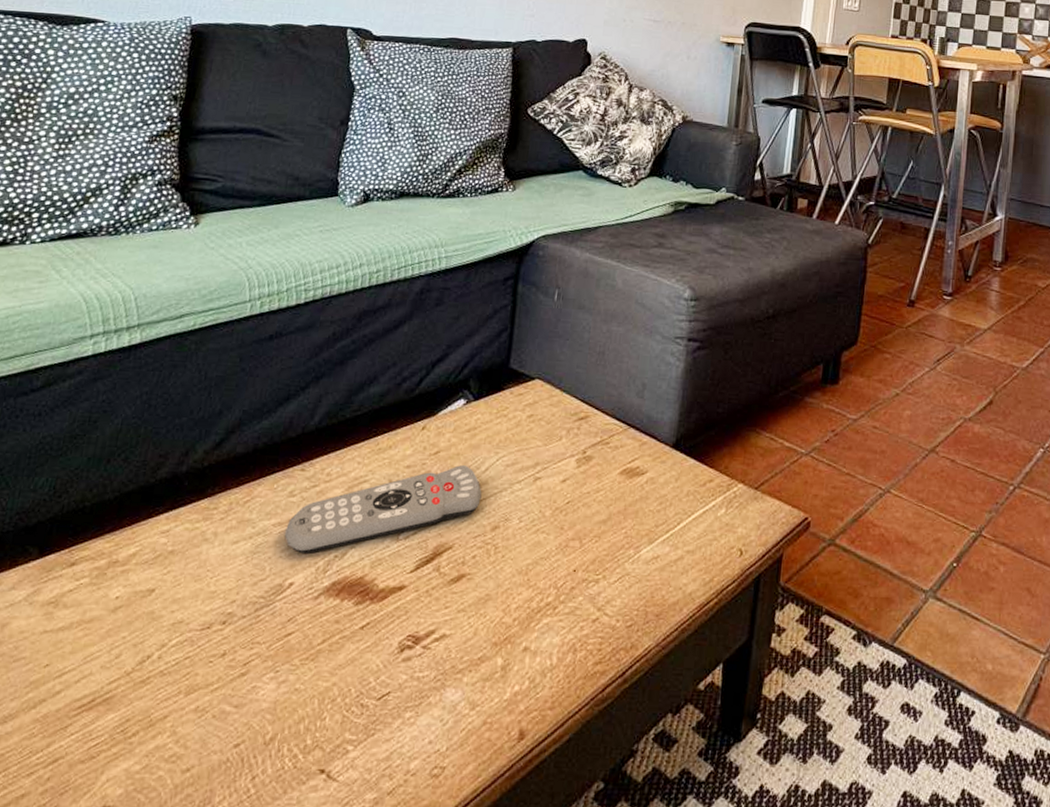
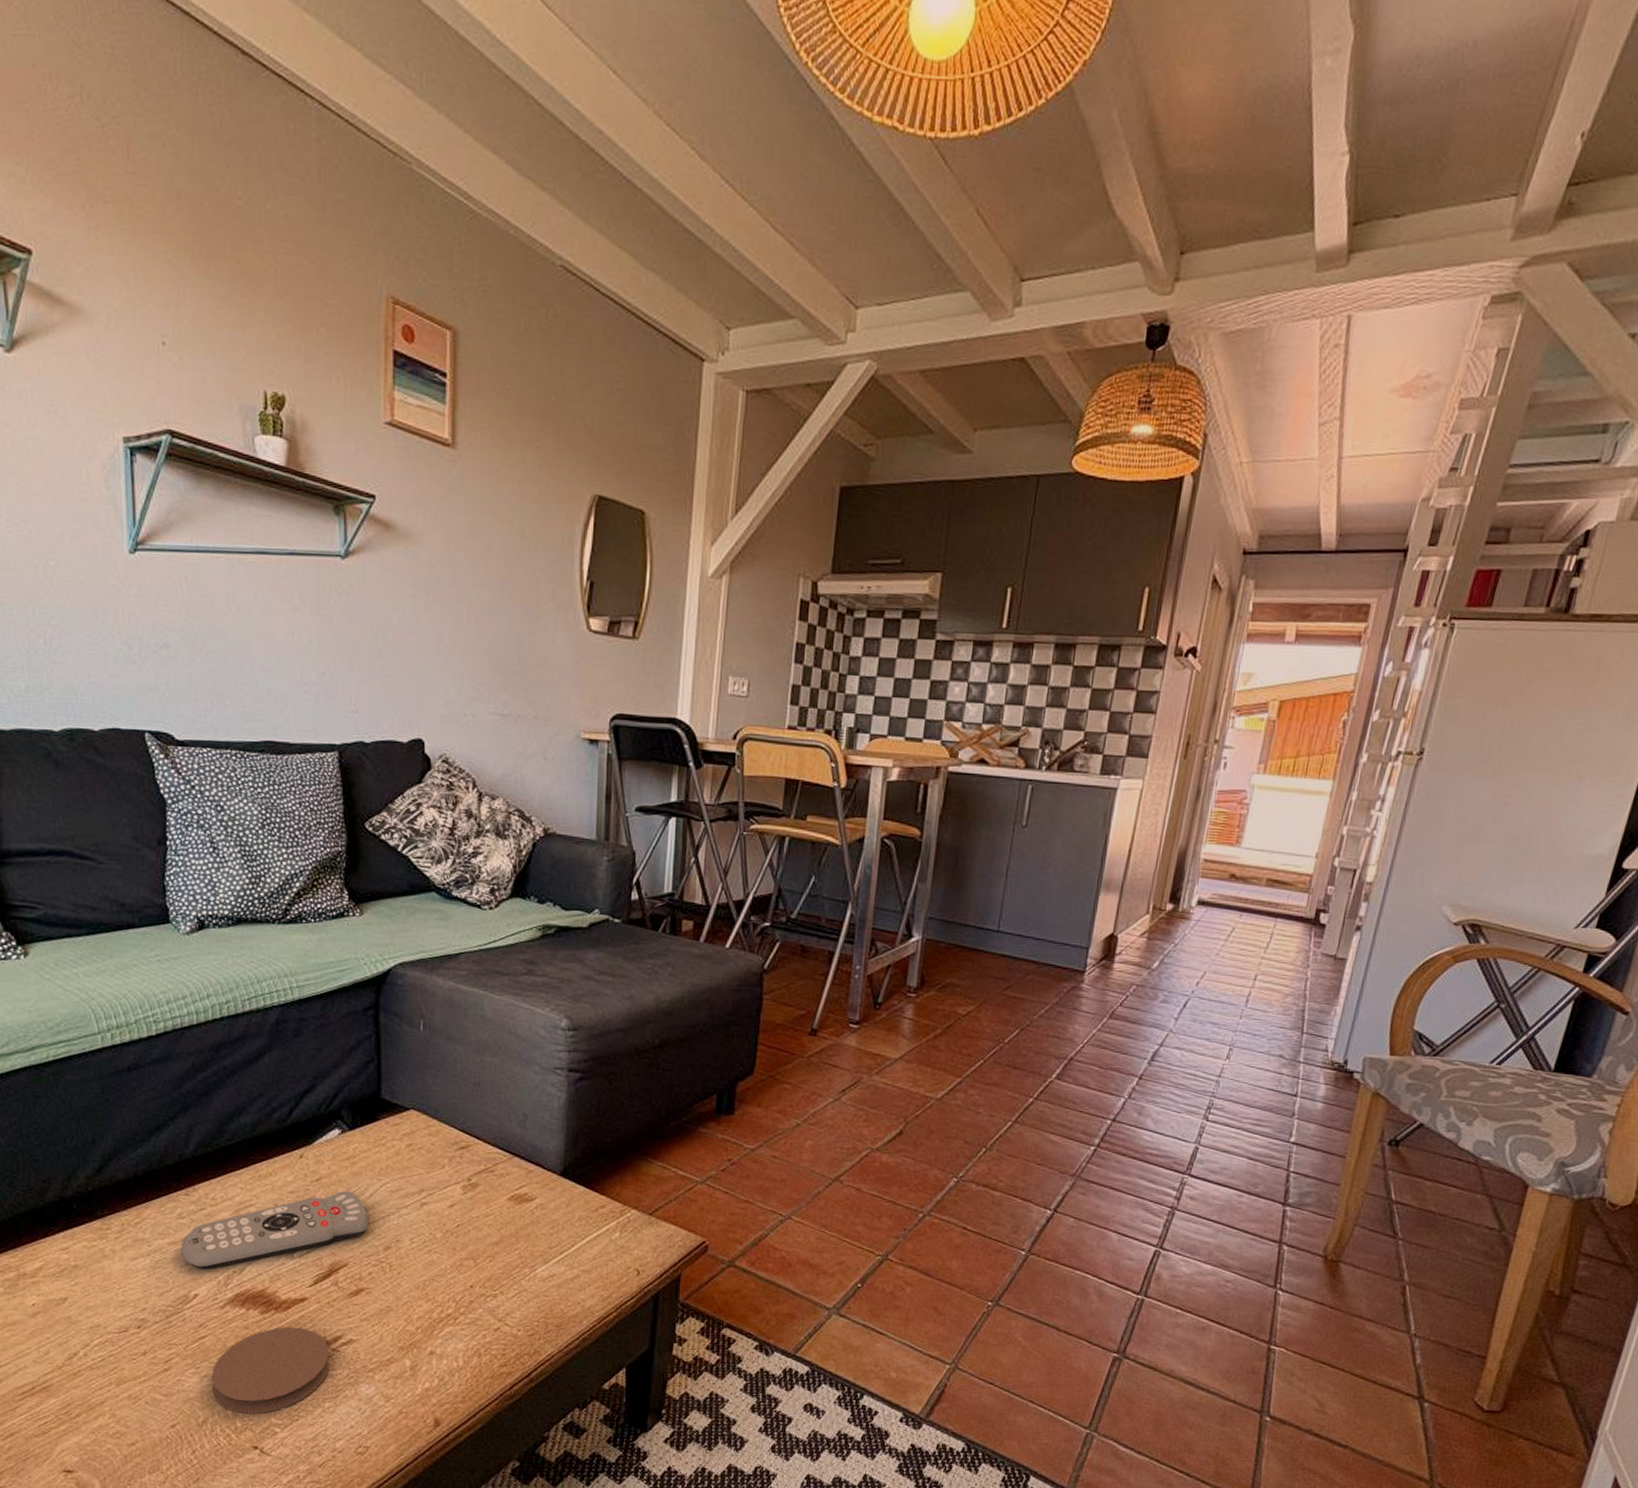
coaster: none [286,620,420,728] -> present [211,1327,330,1414]

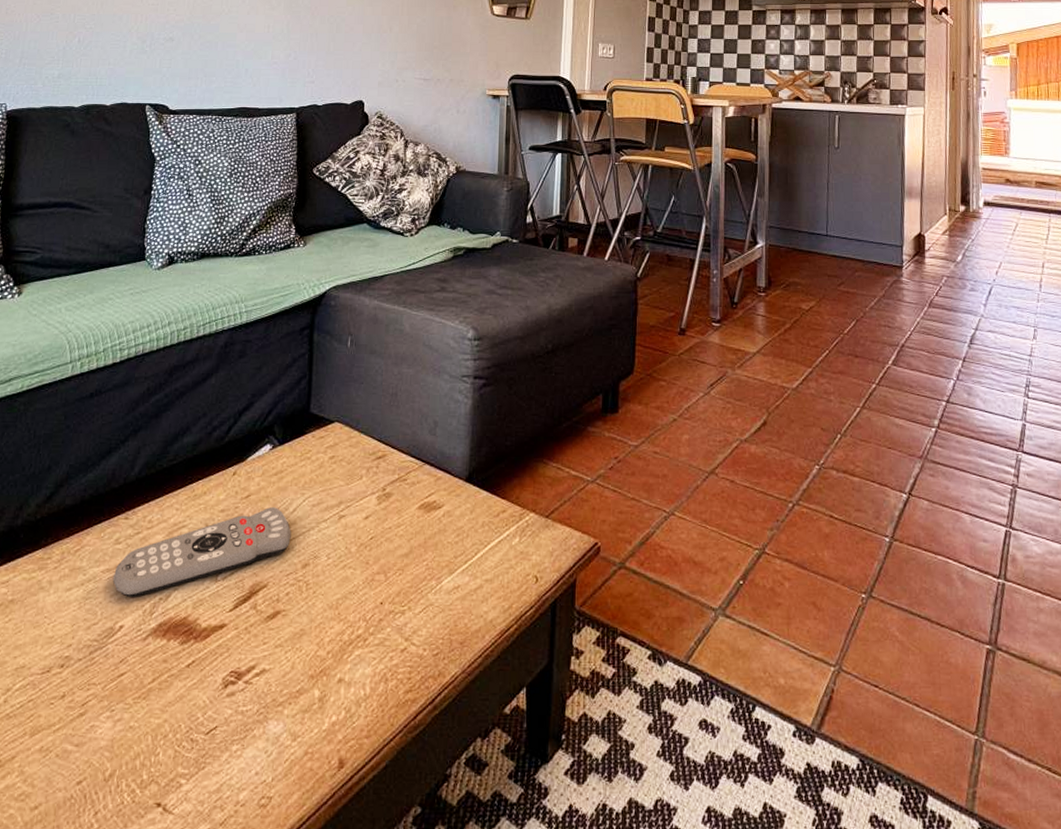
coaster: present [211,1327,330,1414] -> none [122,658,243,763]

